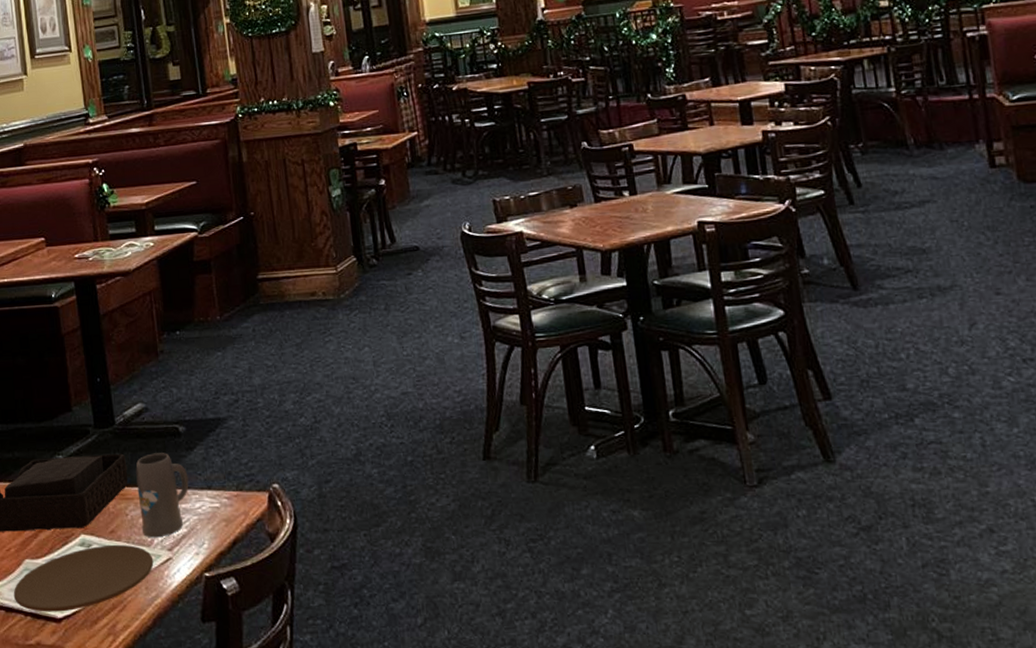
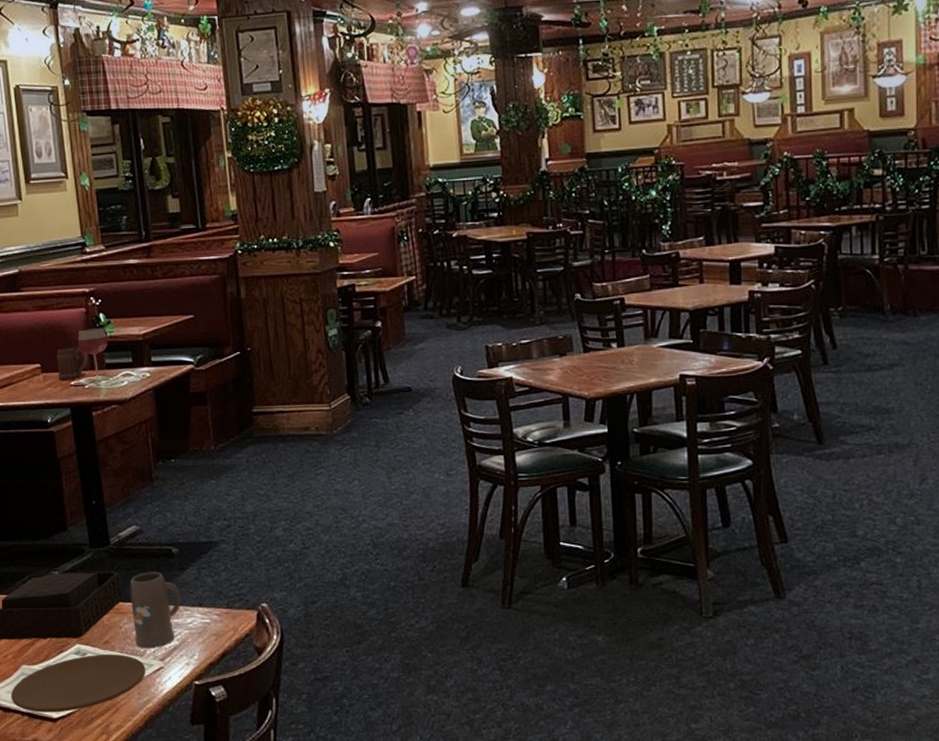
beer mug: none [60,219,93,255] -> present [56,348,89,382]
wineglass: none [82,197,115,255] -> present [78,327,111,382]

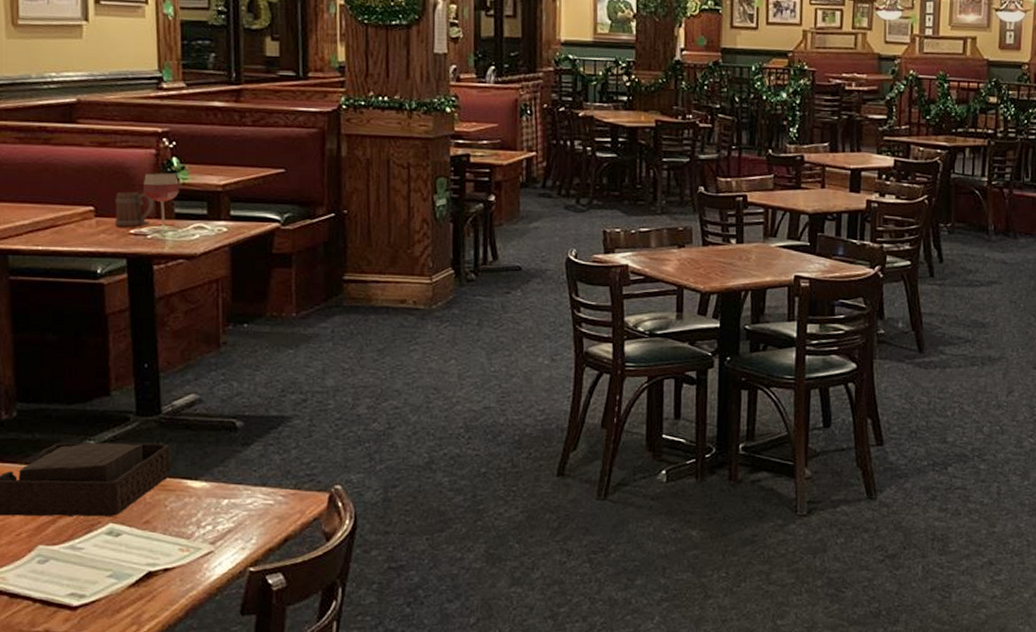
paper plate: present [10,654,146,713] -> none [20,535,192,600]
beer mug: present [129,572,181,649] -> none [181,446,241,531]

